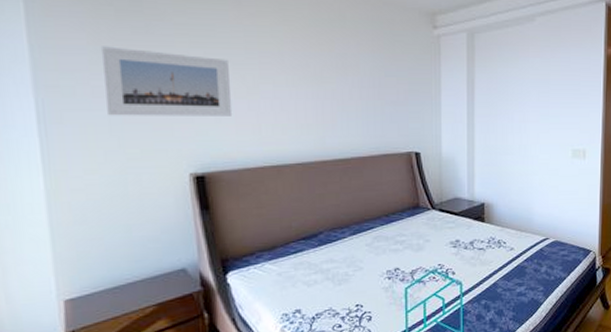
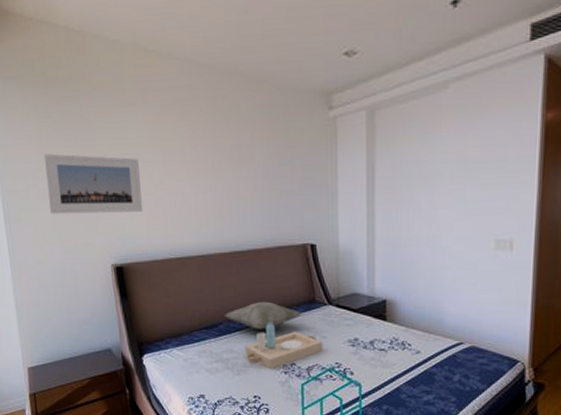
decorative pillow: none [324,208,406,238] -> present [224,301,302,330]
serving tray: none [346,227,427,277] -> present [244,321,323,370]

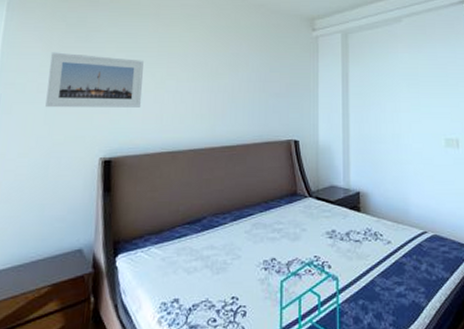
decorative pillow: present [224,301,302,330] -> none [208,194,284,224]
serving tray: present [244,321,323,370] -> none [226,214,303,266]

